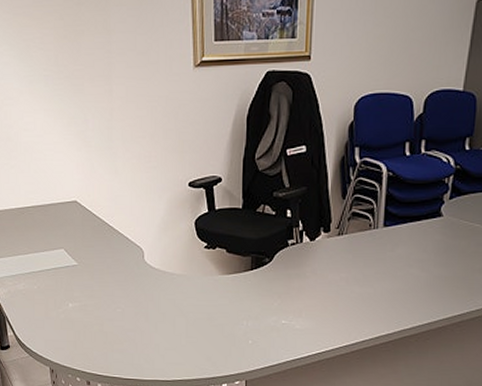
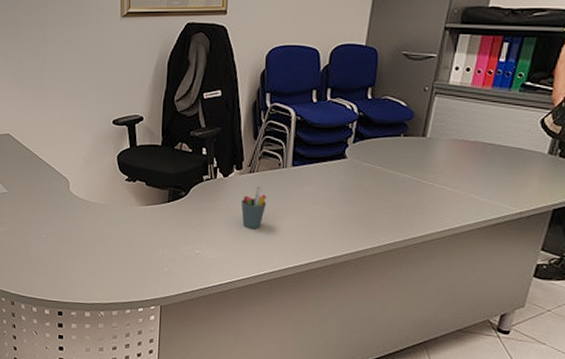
pen holder: none [329,249,357,296] -> present [240,185,267,229]

